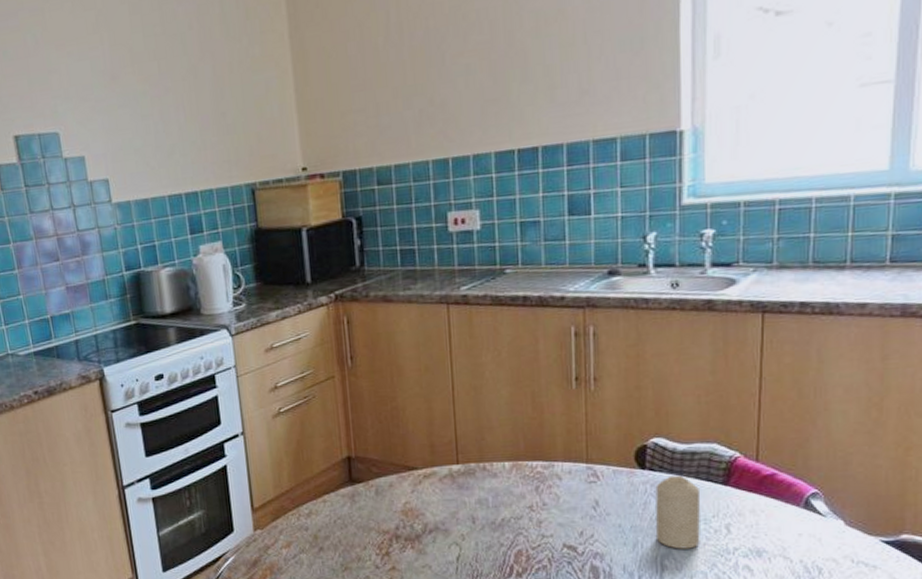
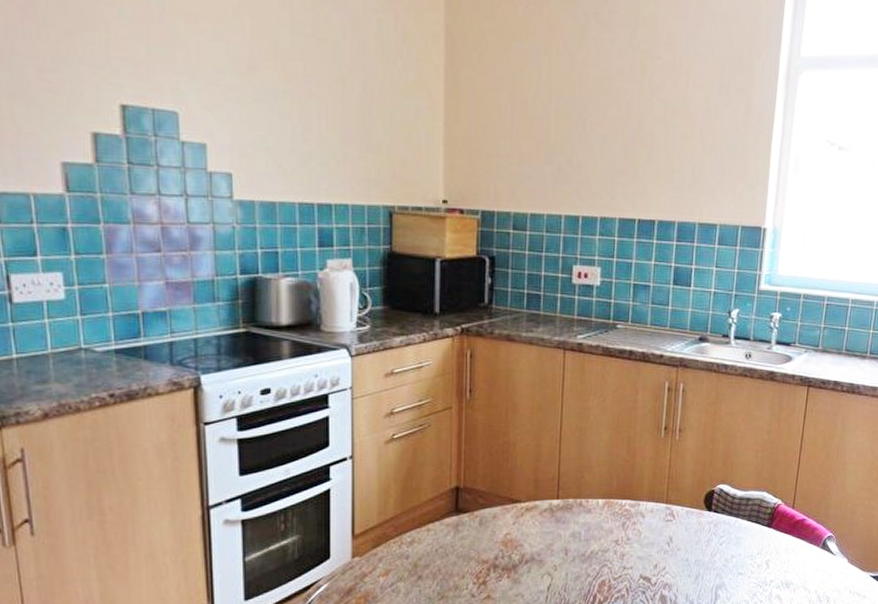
candle: present [655,475,701,549] -> none [714,518,751,581]

